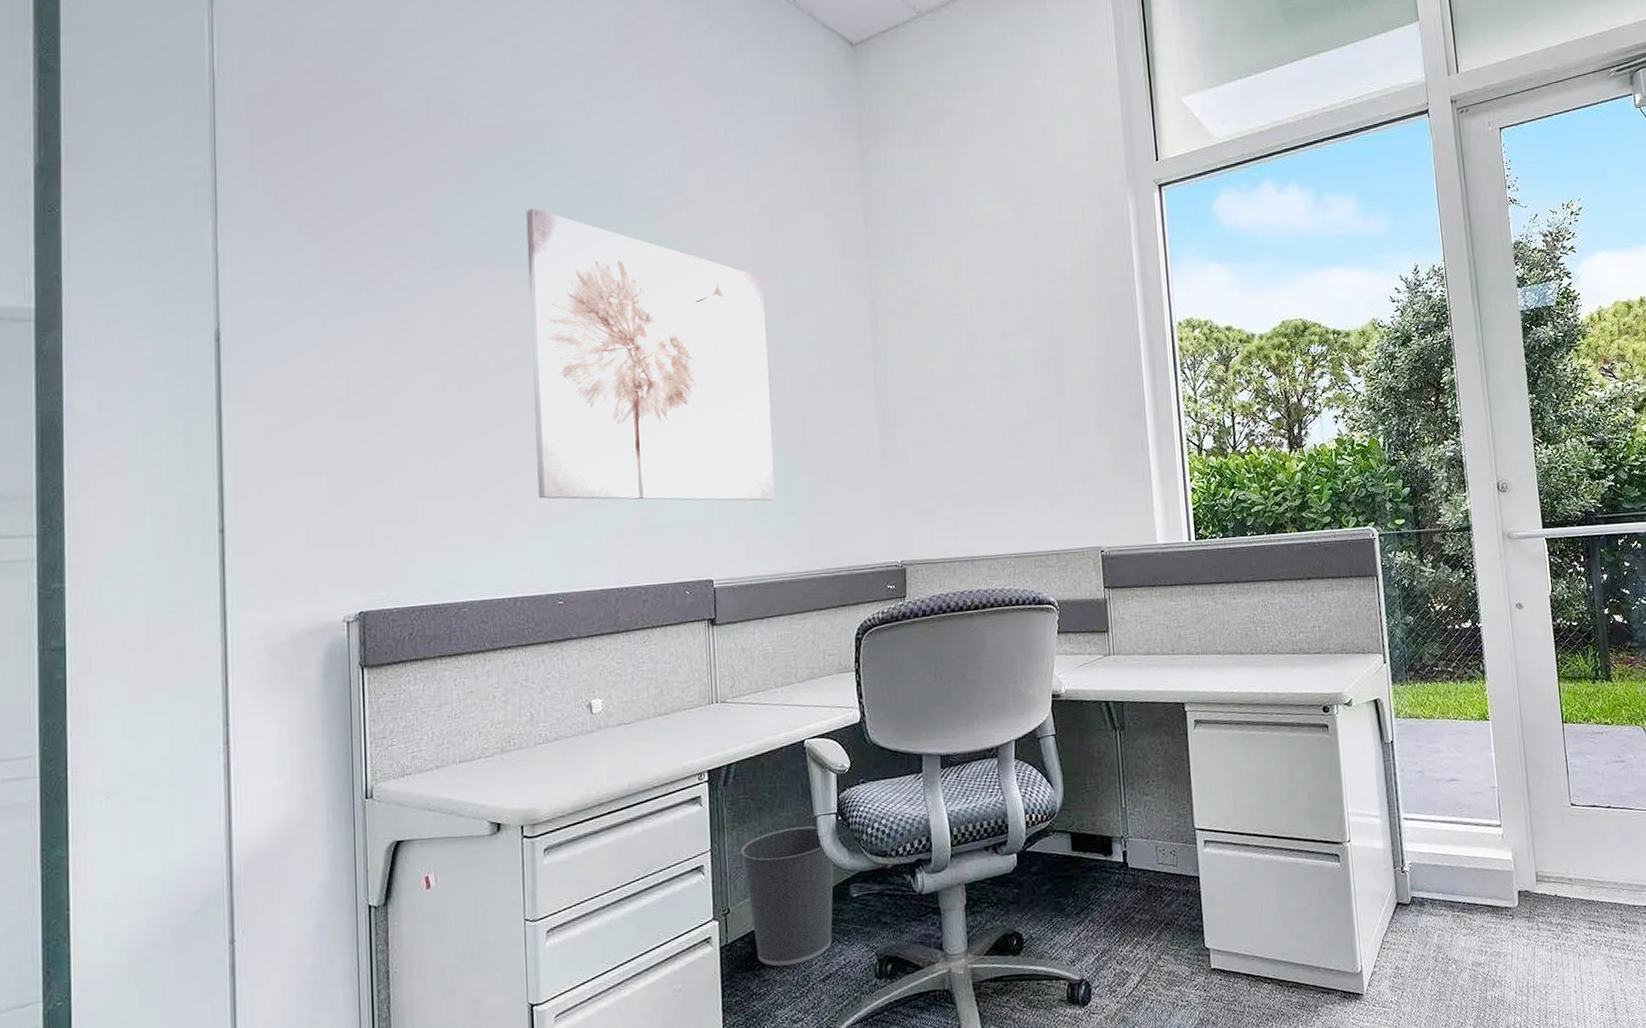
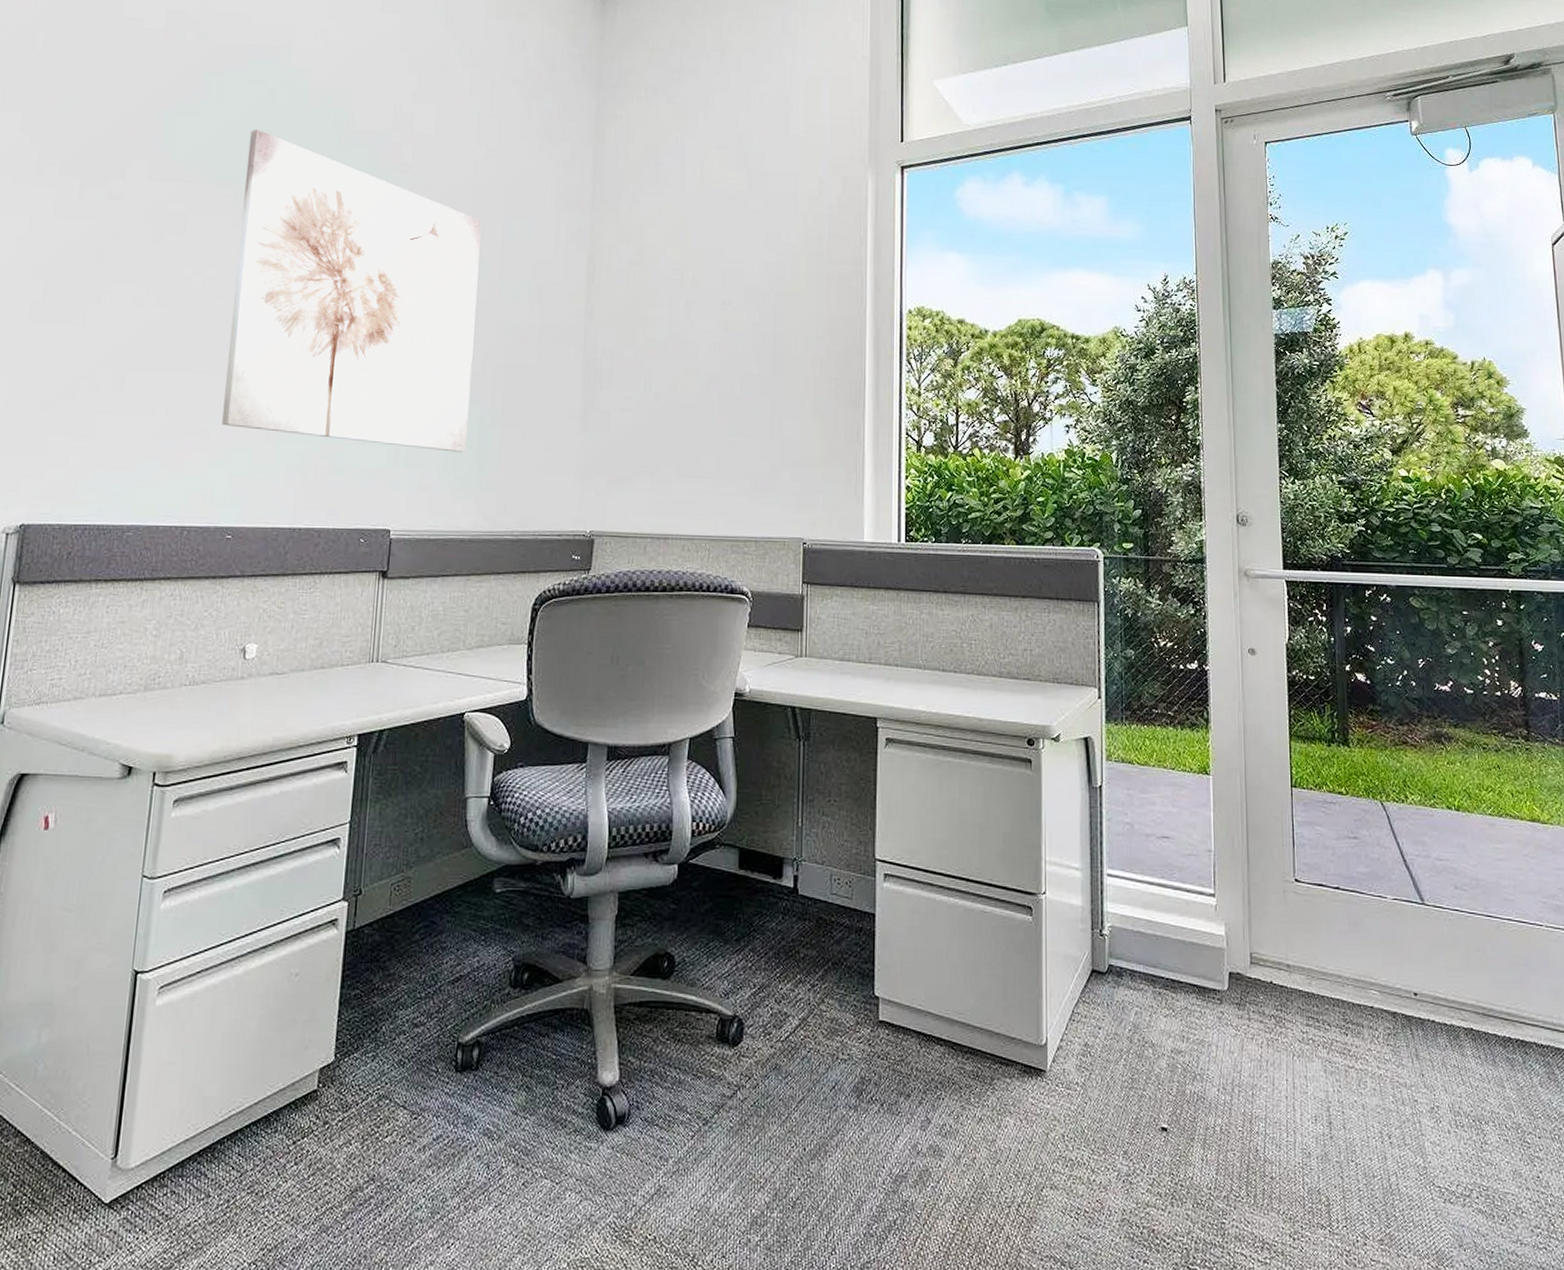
wastebasket: present [741,826,834,967] -> none [382,807,479,961]

